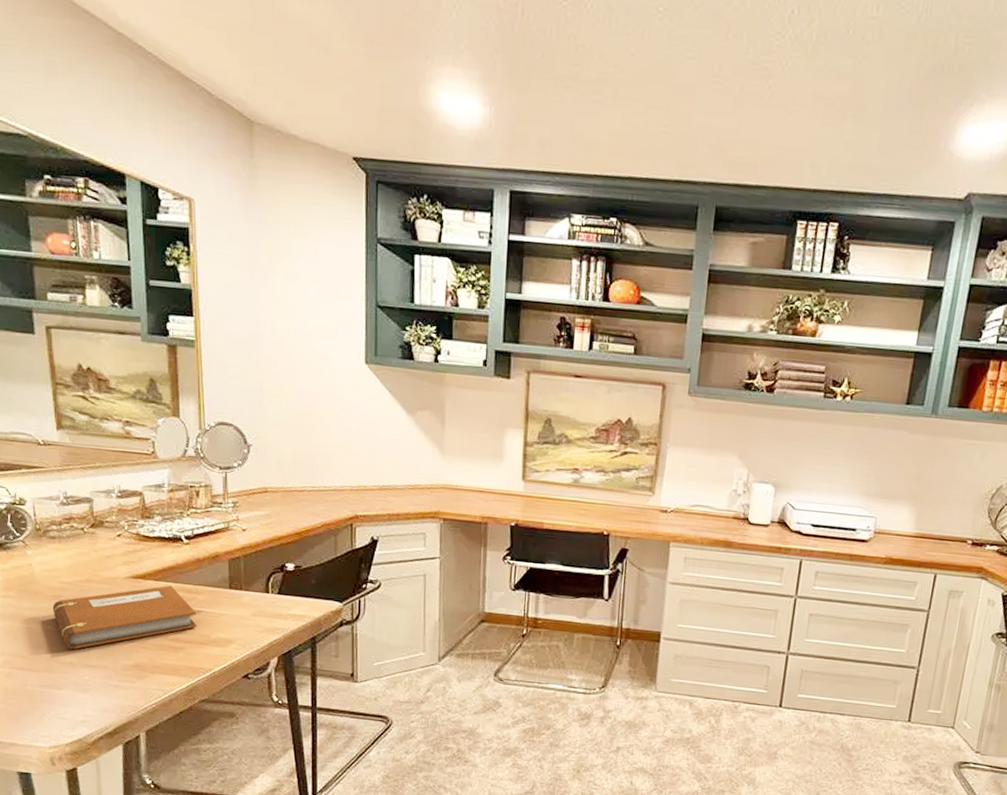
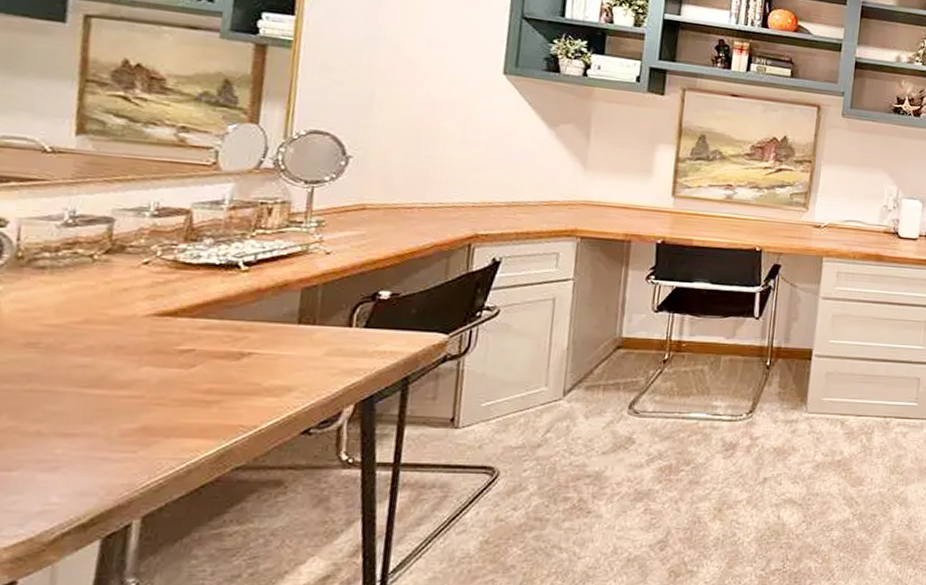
notebook: present [52,585,196,649] -> none [21,323,246,413]

